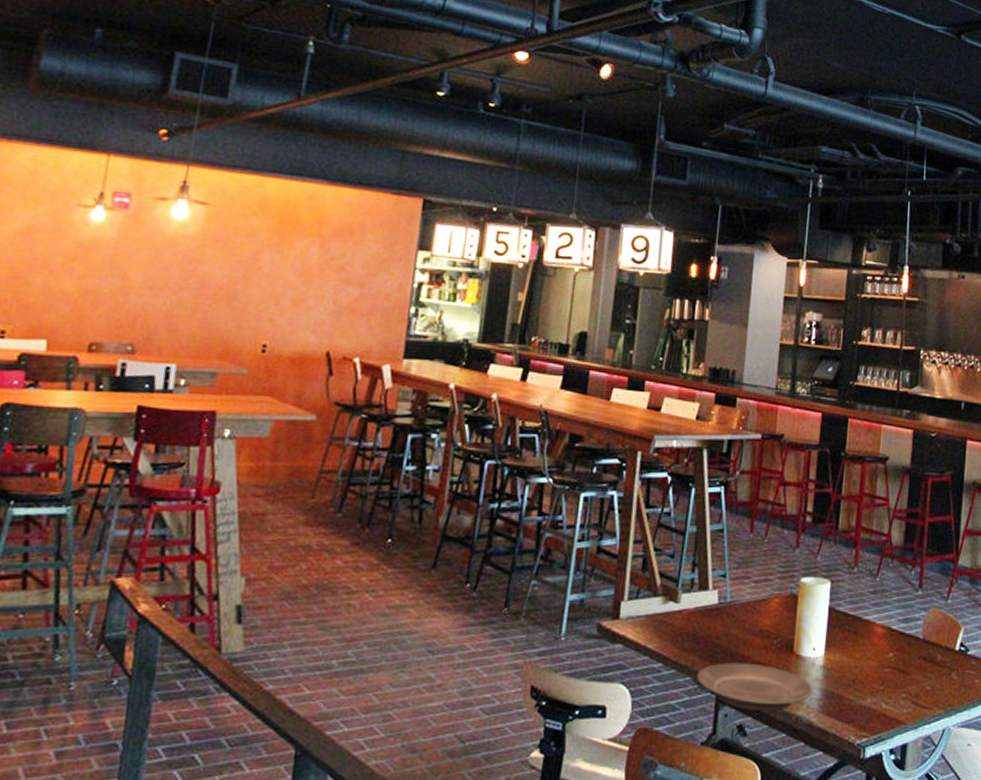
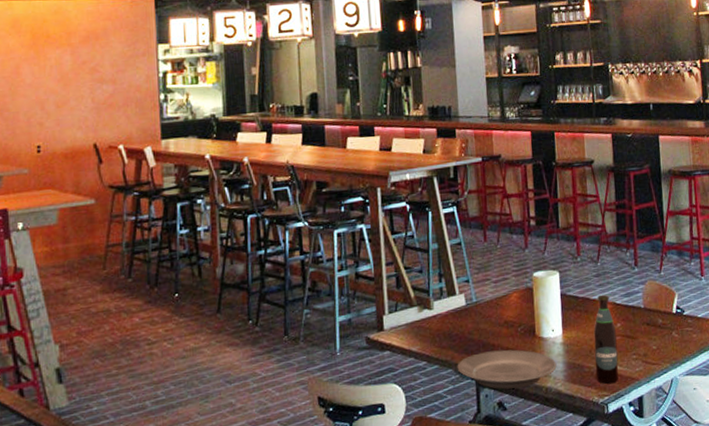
bottle: none [856,615,888,722] -> present [593,294,619,384]

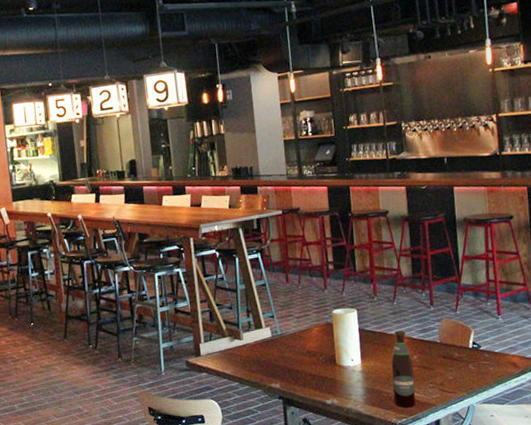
plate: present [457,349,557,390] -> none [265,375,357,409]

